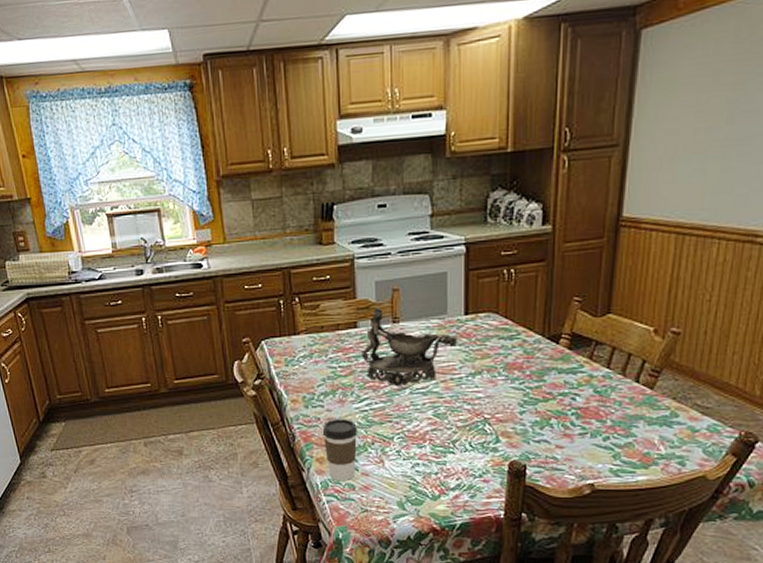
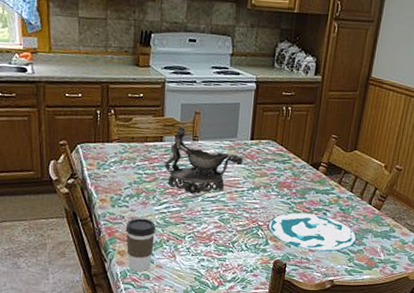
plate: none [497,400,622,448] -> present [268,212,357,252]

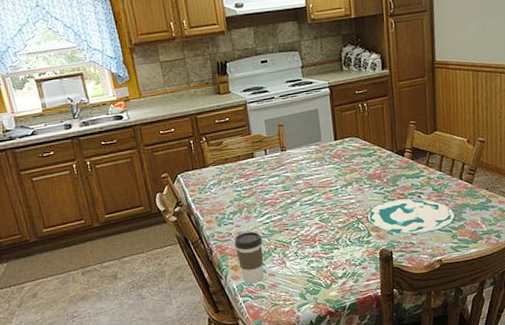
decorative bowl: present [165,126,243,195] -> none [259,140,332,201]

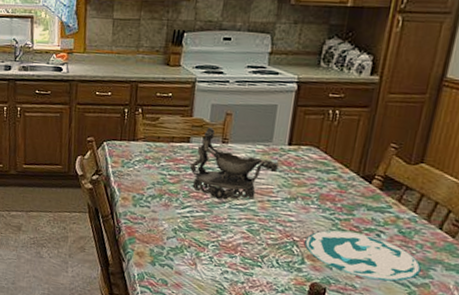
coffee cup: present [234,231,264,283] -> none [145,219,177,276]
decorative bowl: none [259,140,332,201] -> present [190,127,278,200]

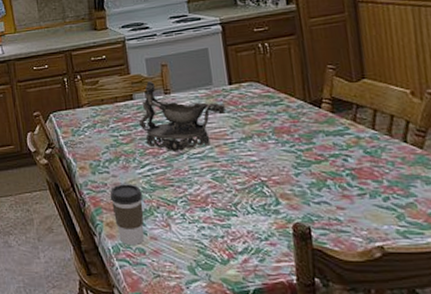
coffee cup: none [145,219,177,276] -> present [109,184,145,245]
plate: present [304,230,421,282] -> none [273,161,401,209]

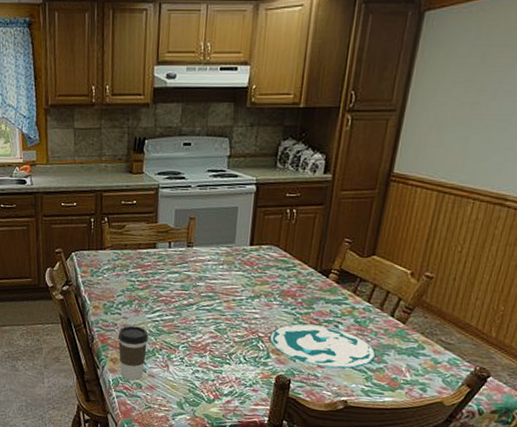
decorative bowl: present [139,81,226,153] -> none [158,232,242,303]
plate: none [273,161,401,209] -> present [269,324,376,369]

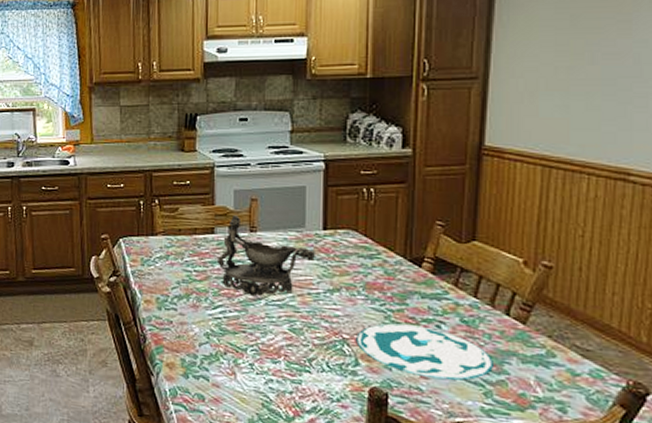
coffee cup: present [117,325,148,380] -> none [174,323,210,390]
decorative bowl: none [158,232,242,303] -> present [218,215,315,297]

